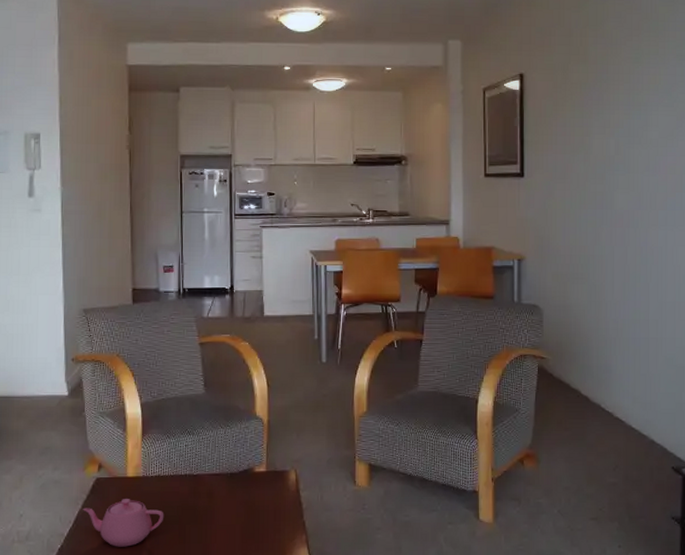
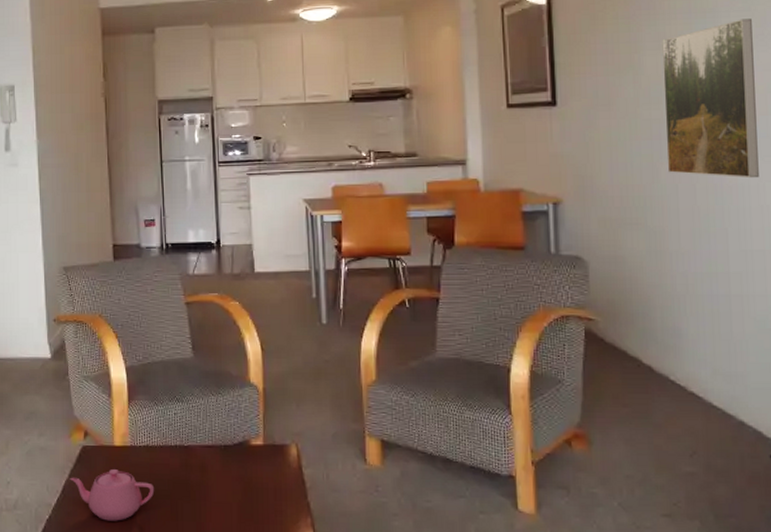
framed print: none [607,113,674,243] -> present [662,18,759,179]

